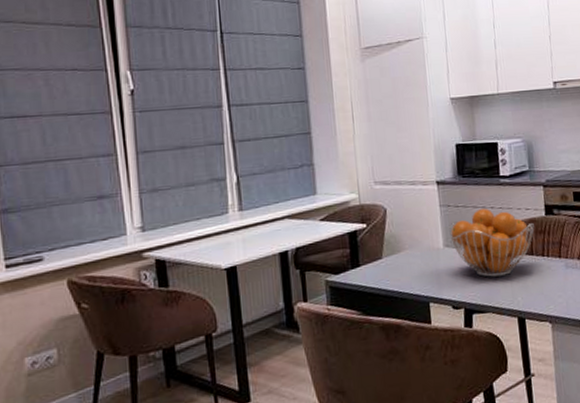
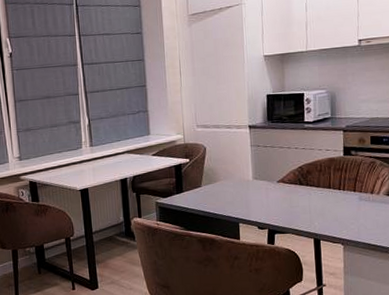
fruit basket: present [449,208,534,277] -> none [258,149,333,205]

